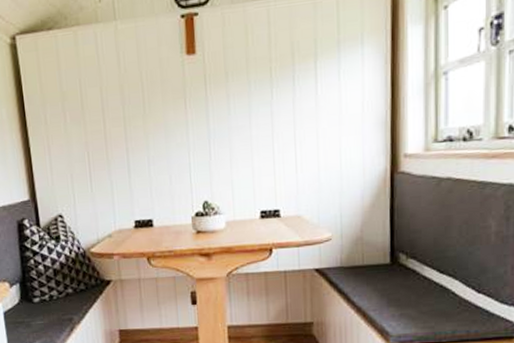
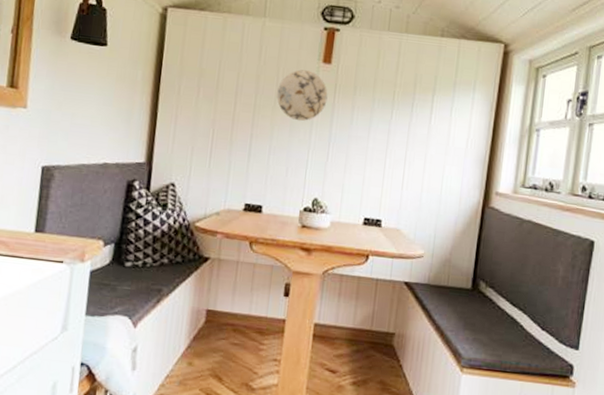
decorative plate: none [144,67,199,124] -> present [277,69,328,121]

